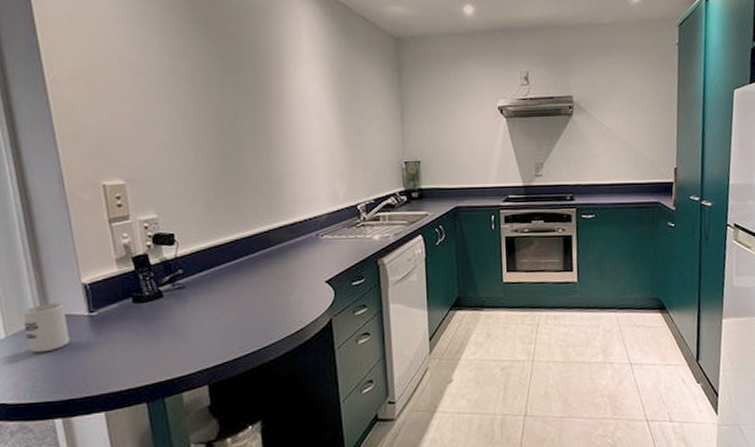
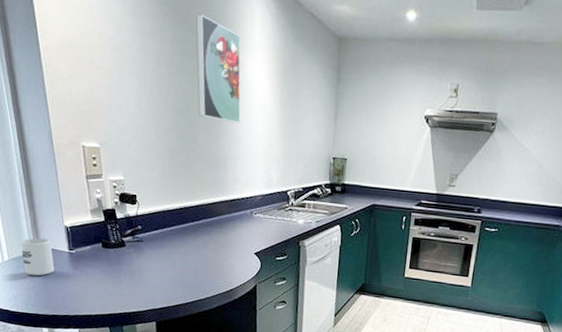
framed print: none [233,28,294,139] -> present [195,14,241,124]

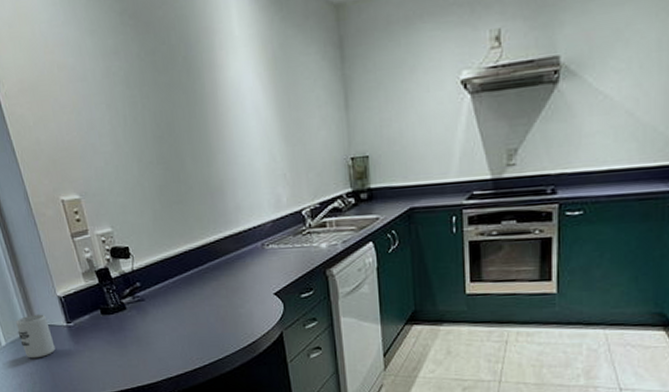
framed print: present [195,14,241,124] -> none [160,15,232,140]

